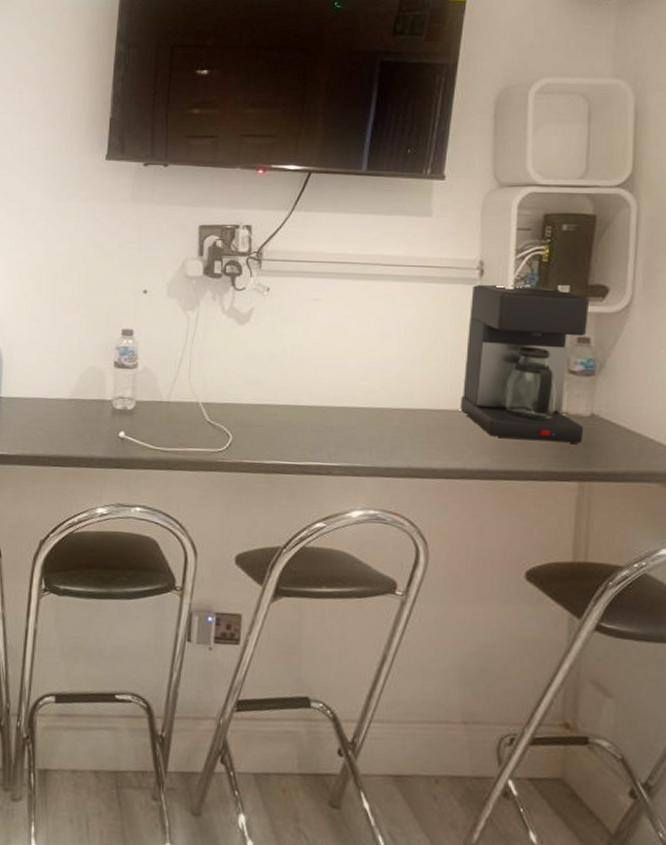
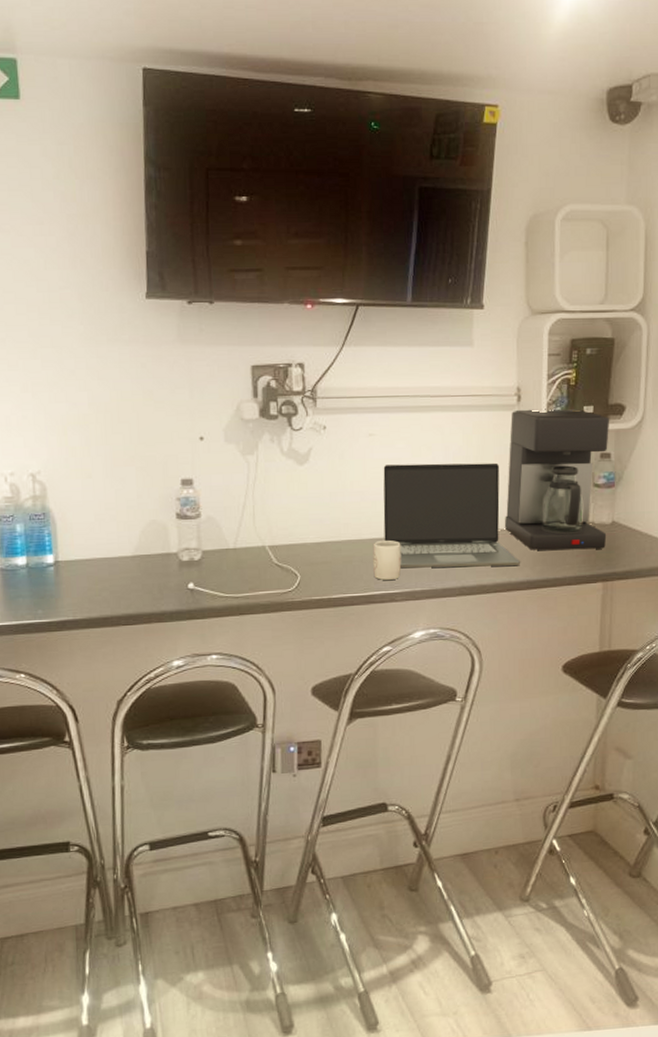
mug: none [310,409,342,452] -> present [373,540,402,581]
laptop: none [324,331,479,451] -> present [383,463,521,569]

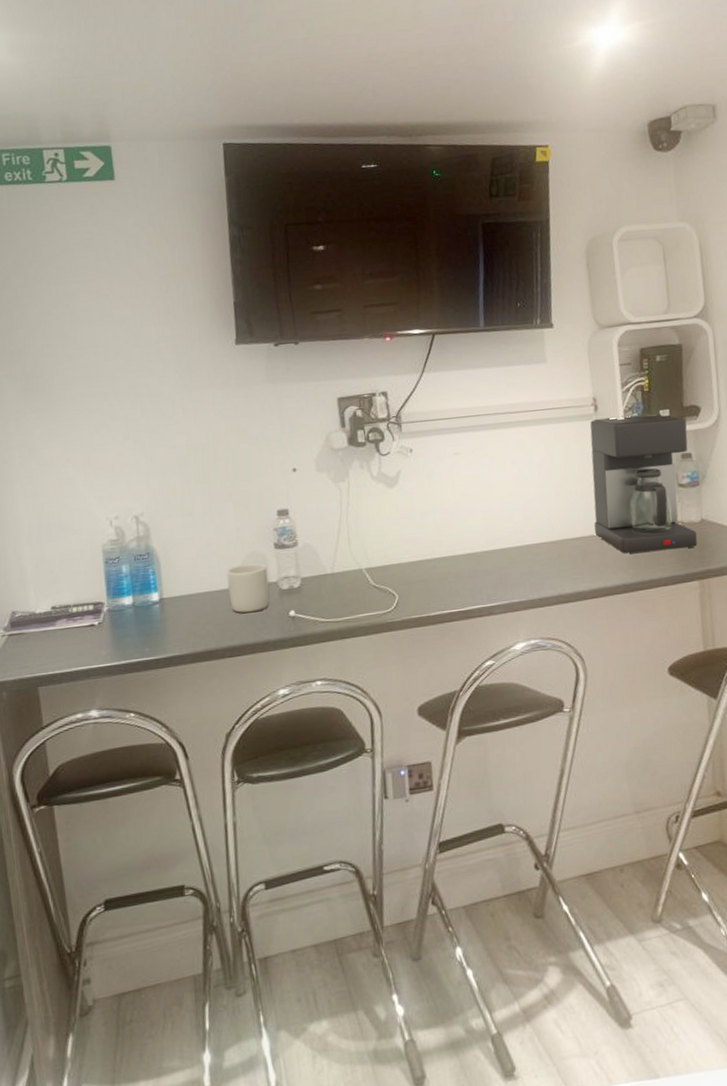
mug: none [124,531,169,583] -> present [225,563,270,614]
mug: present [373,540,402,581] -> none [467,554,497,595]
laptop: present [383,463,521,569] -> none [470,471,615,581]

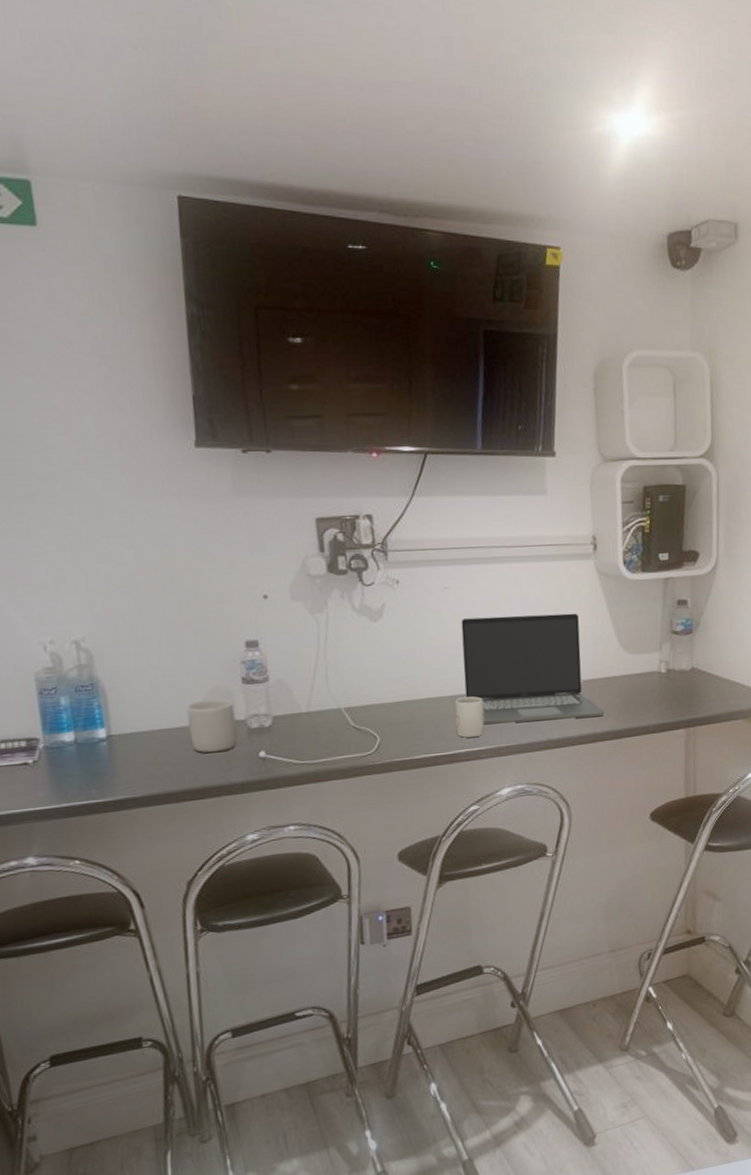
mug: none [467,554,497,595] -> present [454,696,485,738]
laptop: none [470,471,615,581] -> present [461,613,605,725]
coffee maker: present [590,414,698,554] -> none [586,557,687,700]

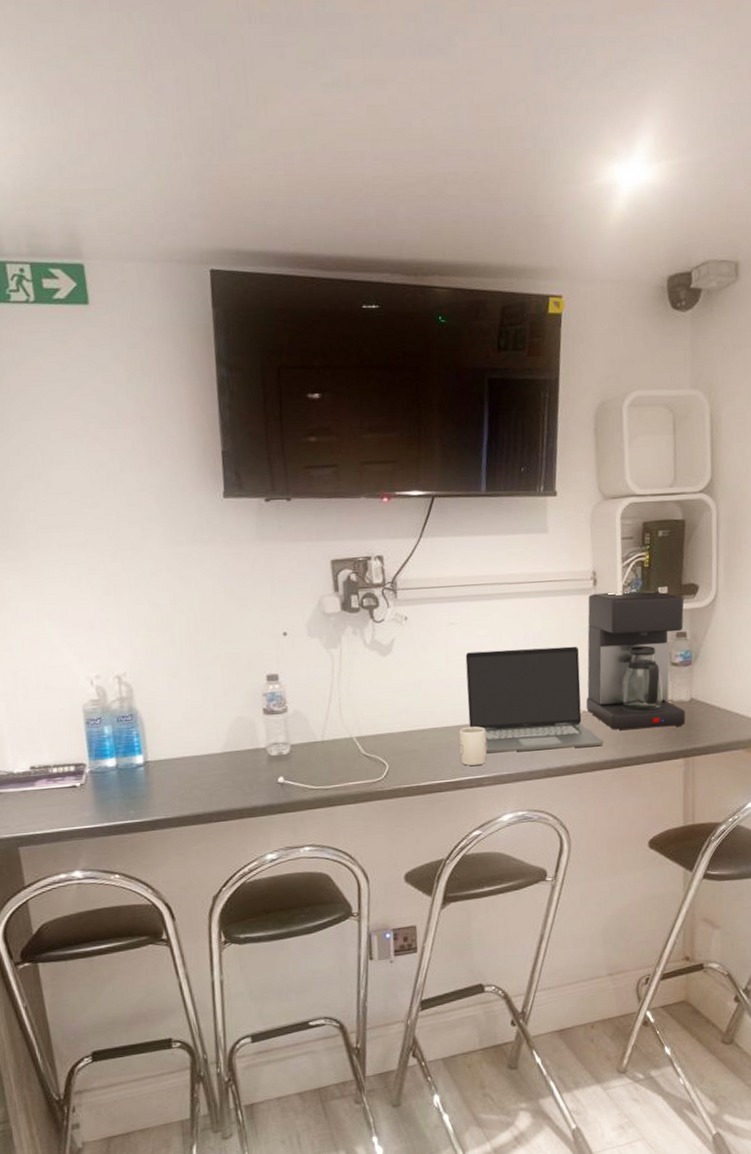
mug: present [185,698,237,754] -> none [212,728,258,779]
coffee maker: none [586,557,687,700] -> present [586,590,686,730]

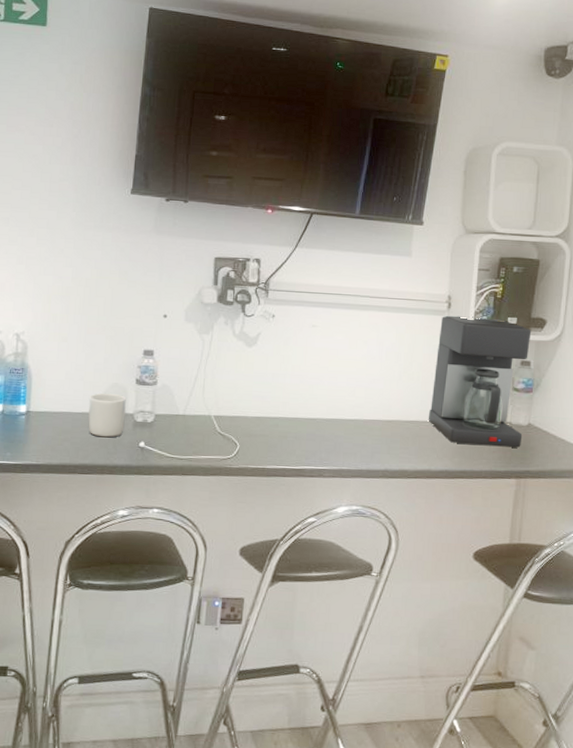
mug: none [212,728,258,779] -> present [88,393,126,438]
mug: present [458,726,488,766] -> none [305,421,333,458]
laptop: present [465,646,604,754] -> none [318,353,441,455]

